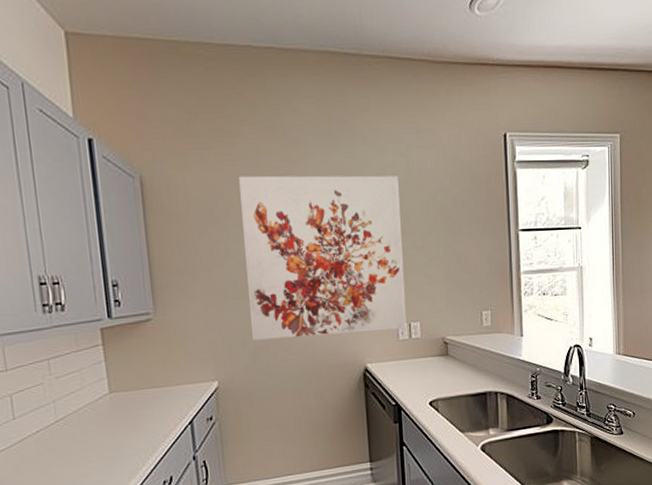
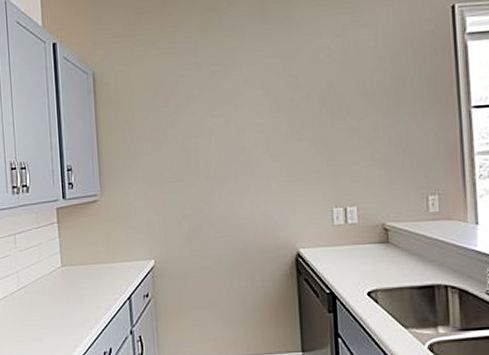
wall art: present [239,175,407,341] -> none [177,57,342,222]

